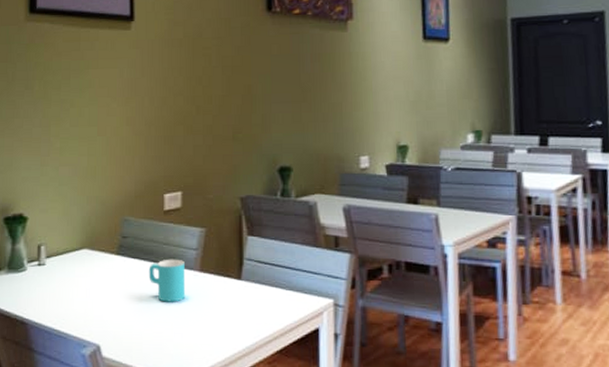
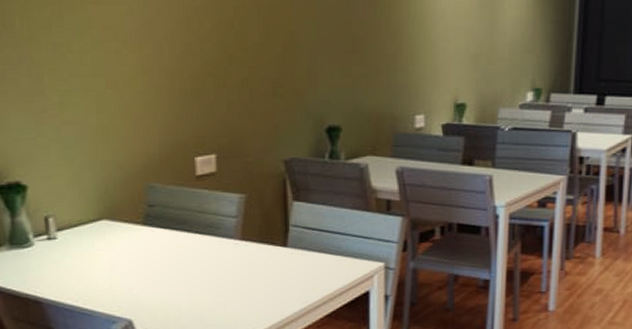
cup: present [148,259,186,302] -> none [182,227,227,273]

